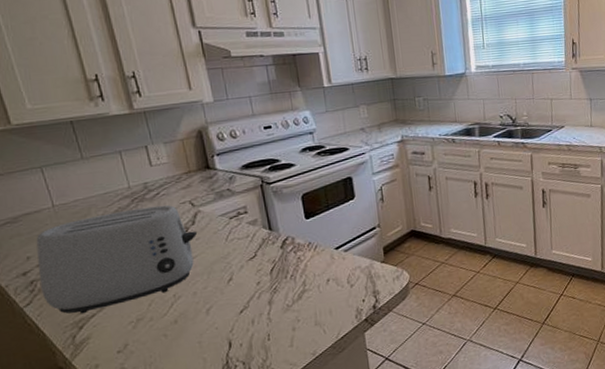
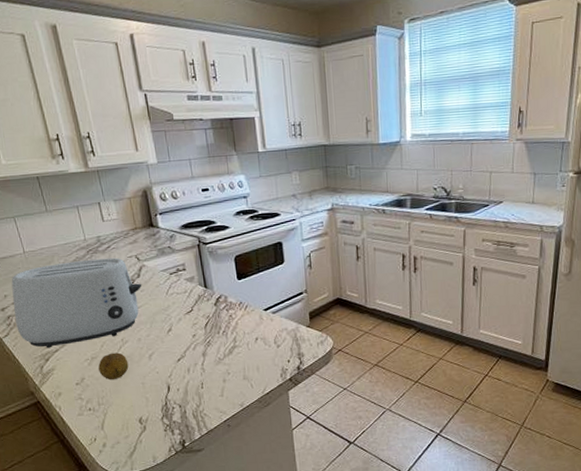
fruit: none [145,310,182,343] -> present [98,352,129,380]

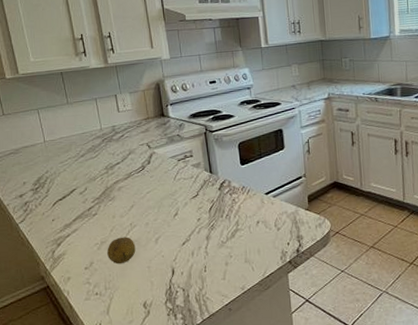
toaster: present [11,257,142,348] -> none [31,145,152,233]

